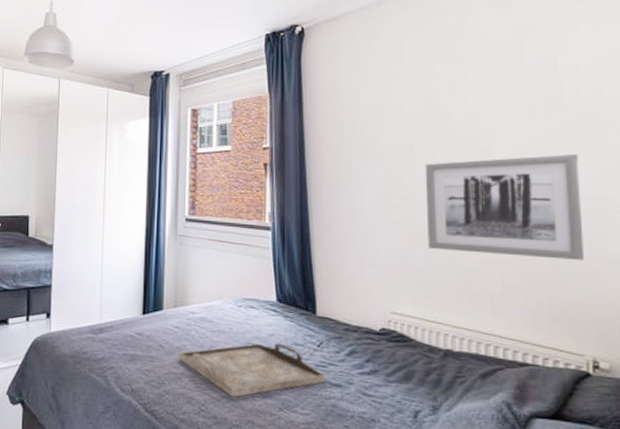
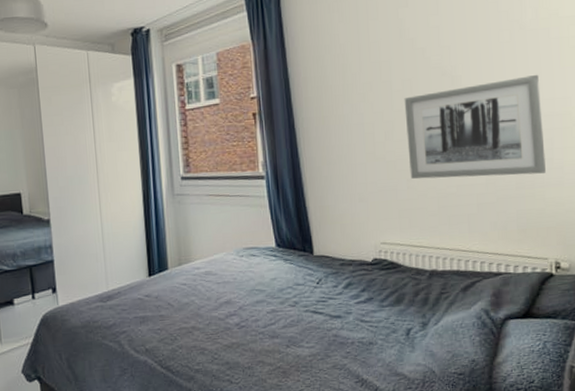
serving tray: present [179,343,325,397] -> none [188,286,326,342]

